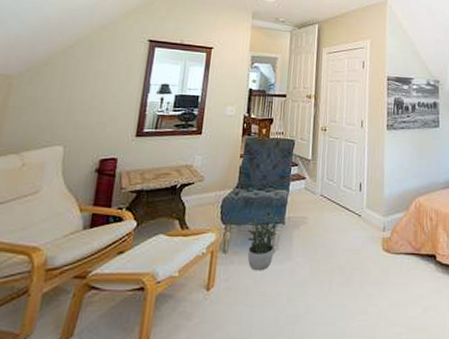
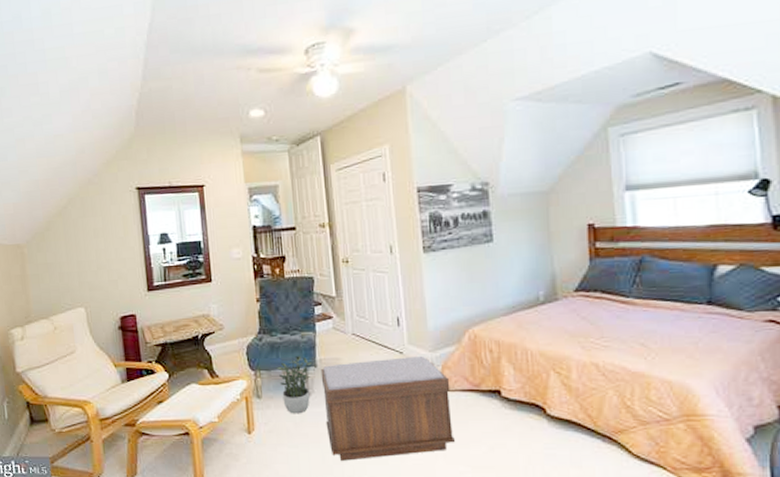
bench: none [284,219,397,321] -> present [320,355,455,461]

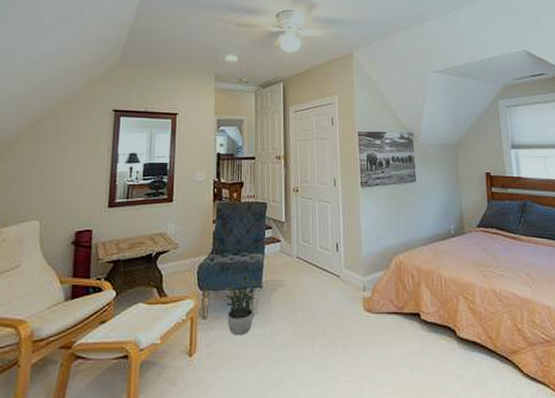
bench: present [320,355,455,461] -> none [265,279,381,384]

